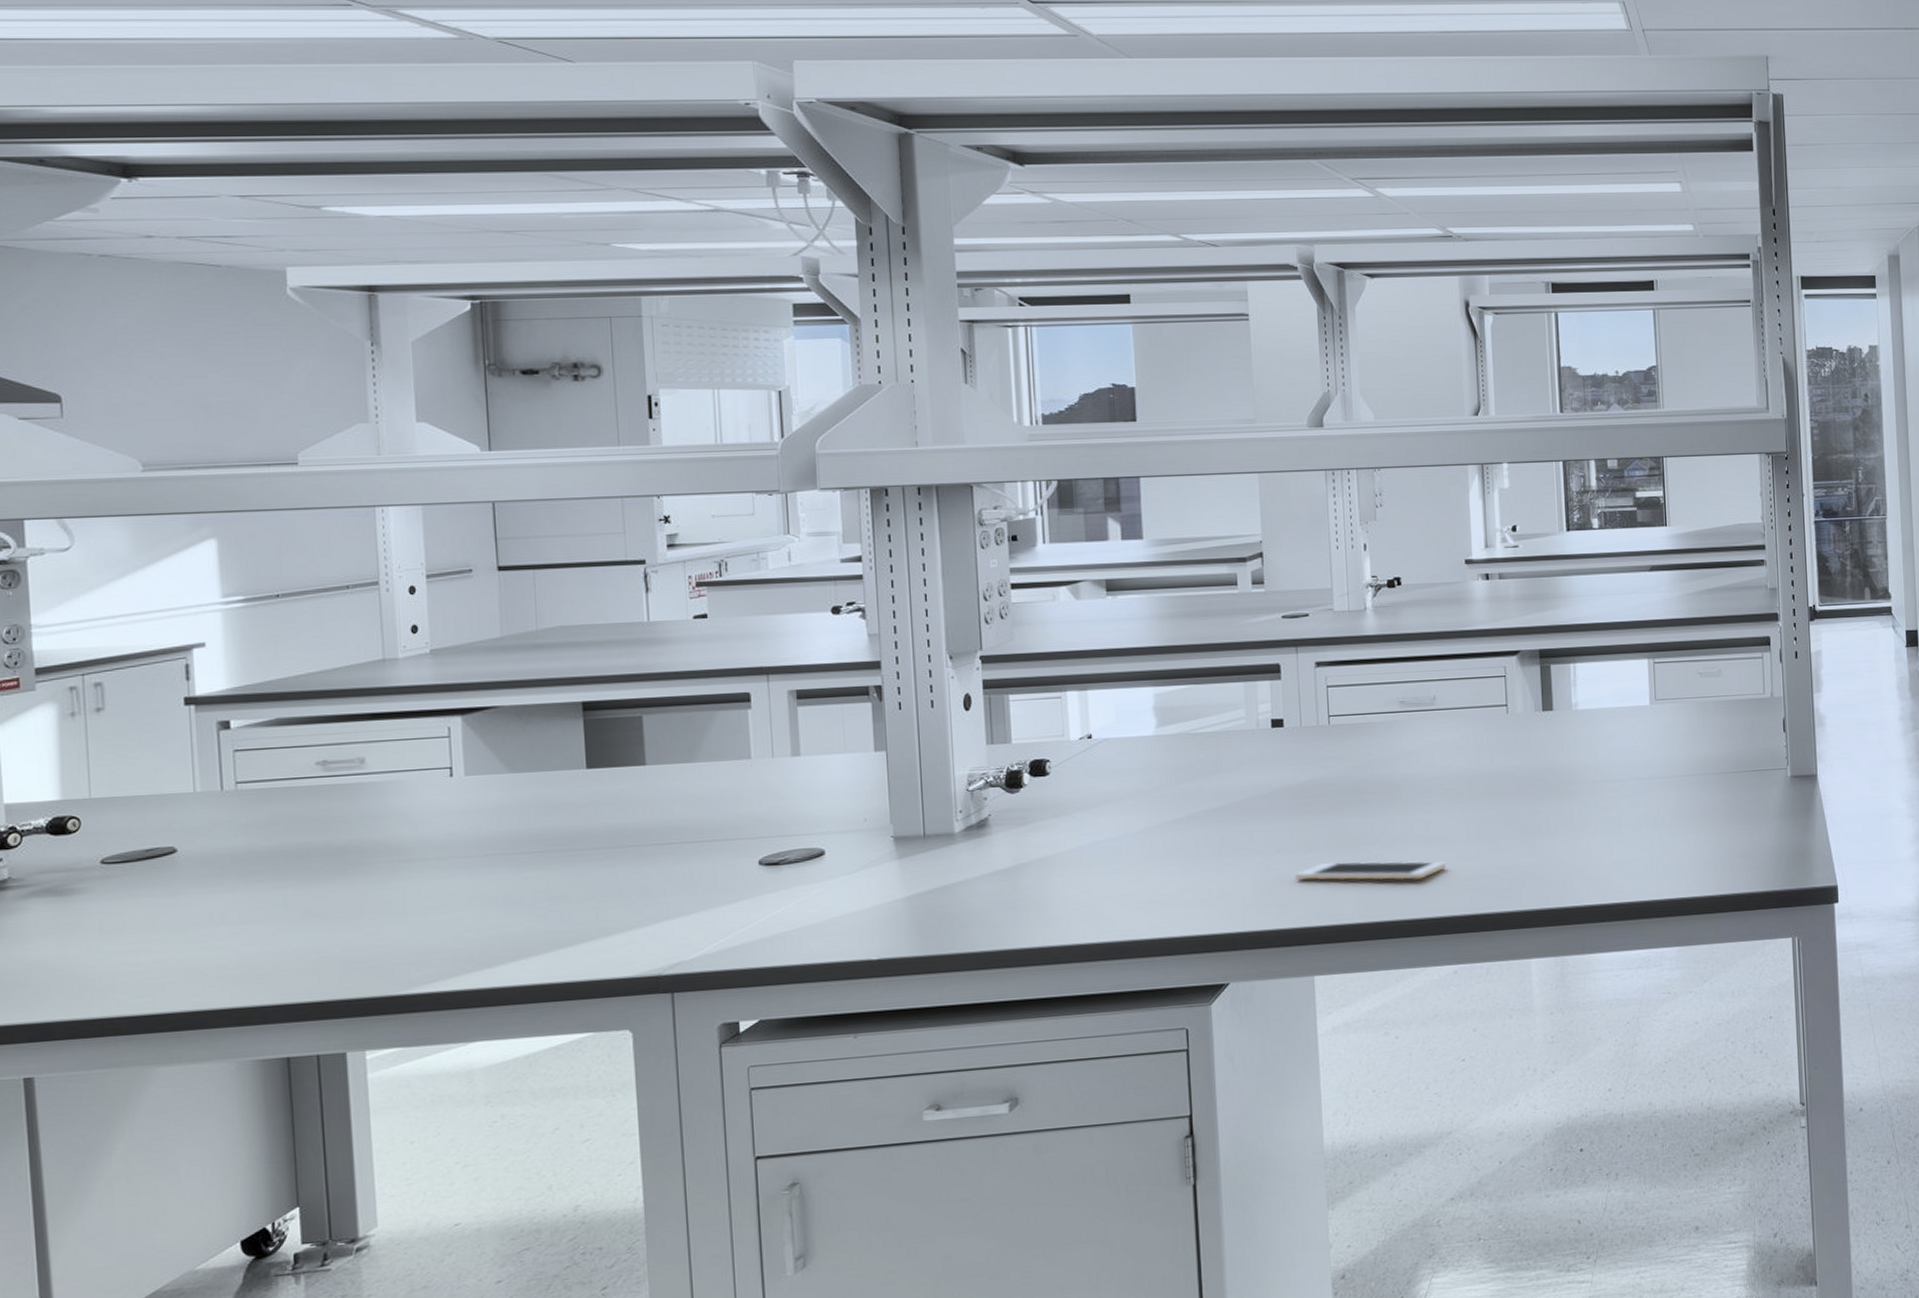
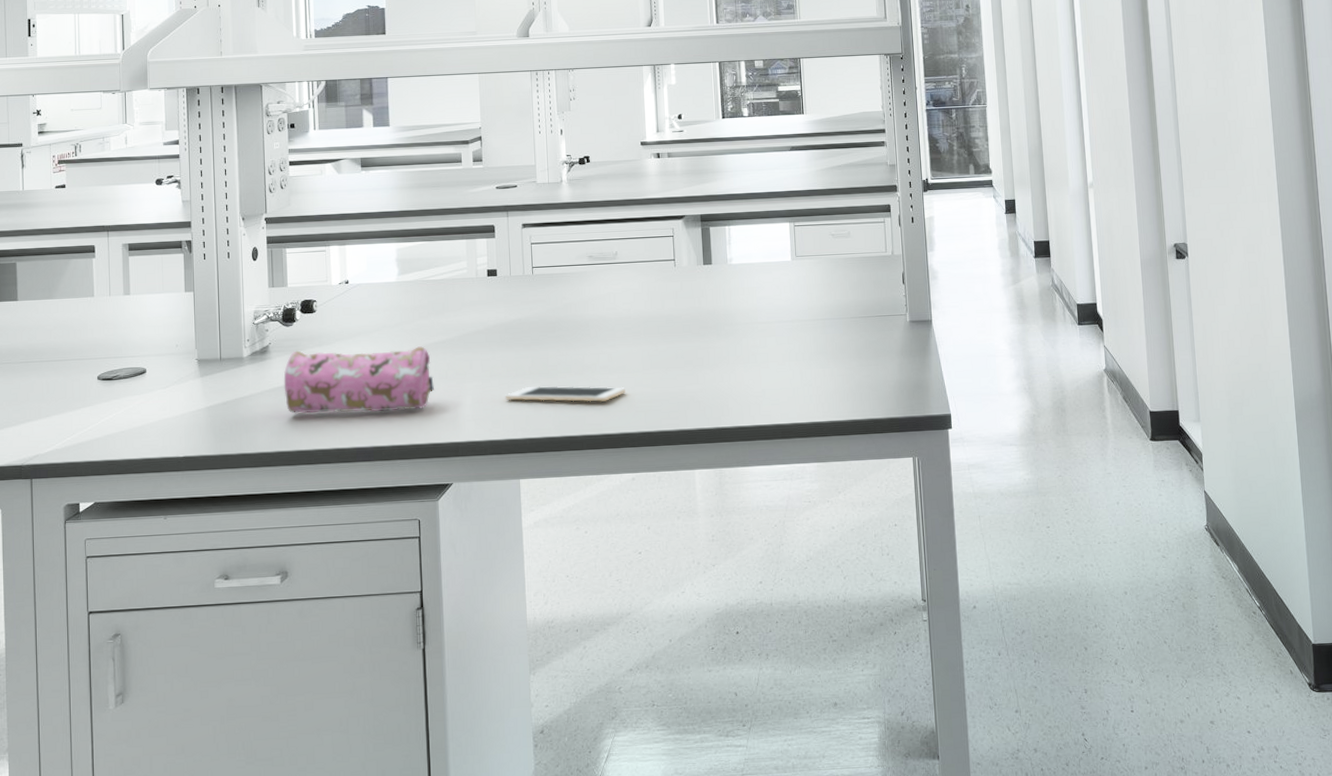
pencil case: none [1008,815,1204,903] -> present [283,346,434,414]

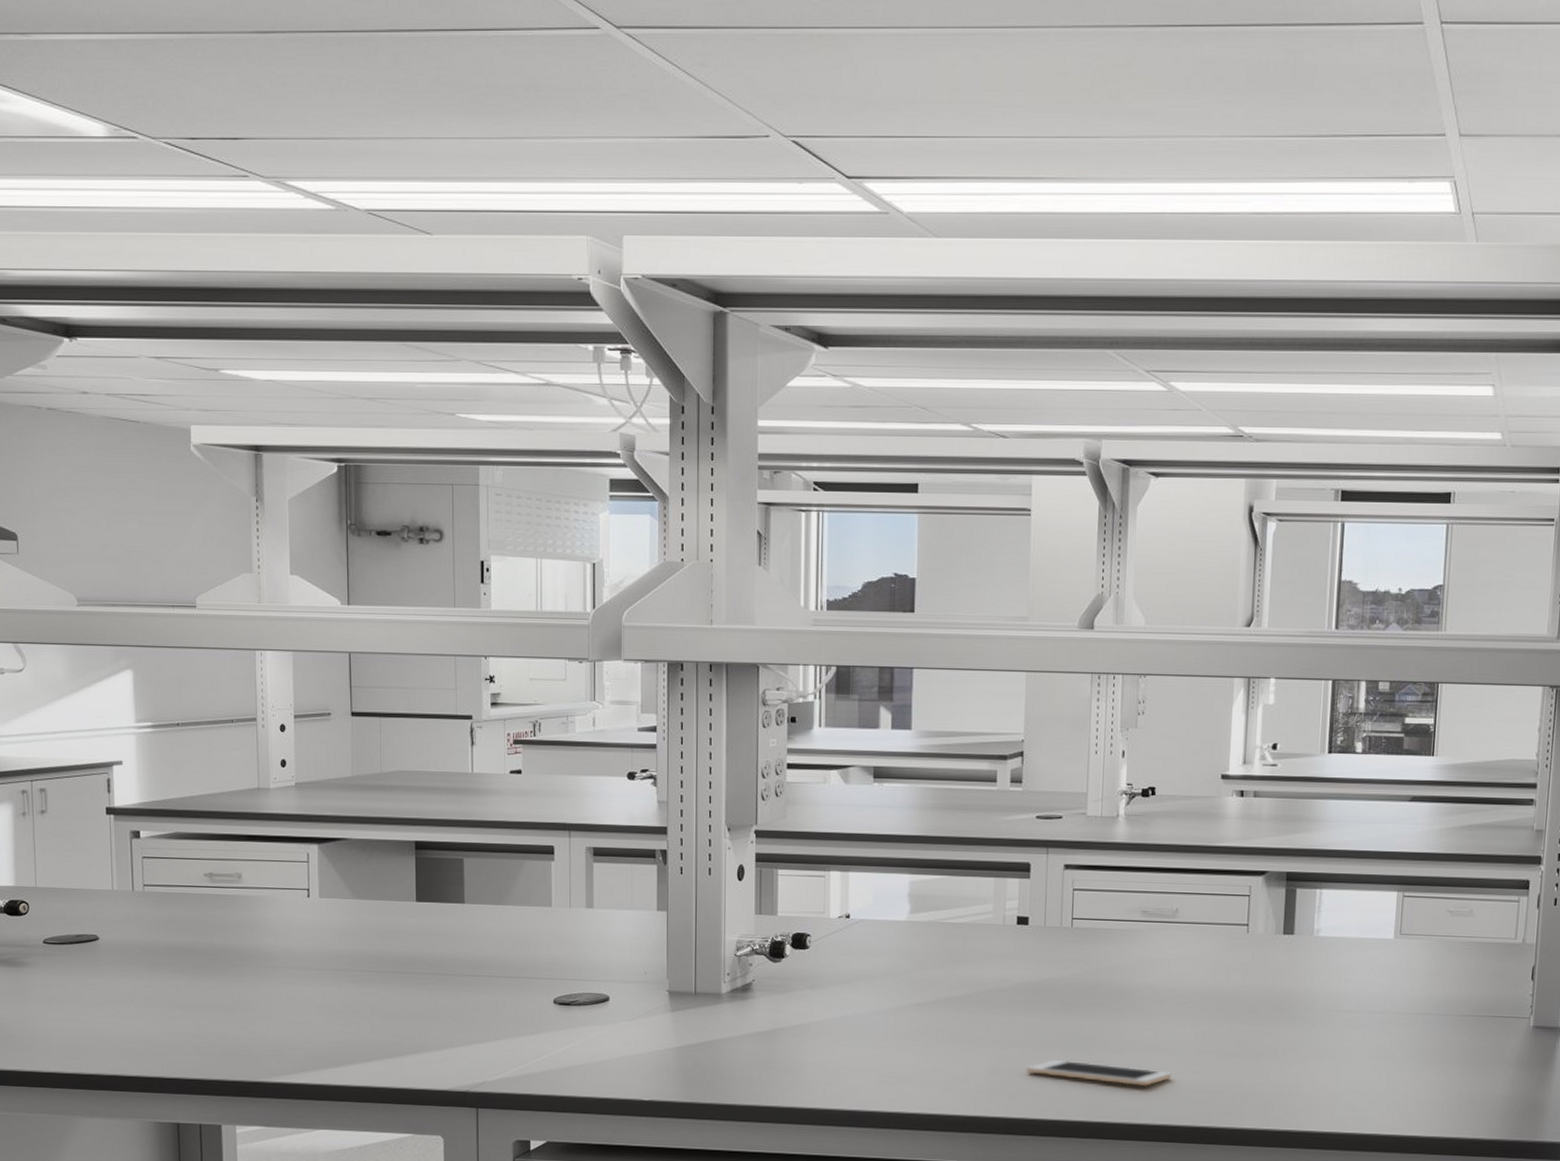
pencil case: present [283,346,434,414] -> none [767,991,943,1074]

